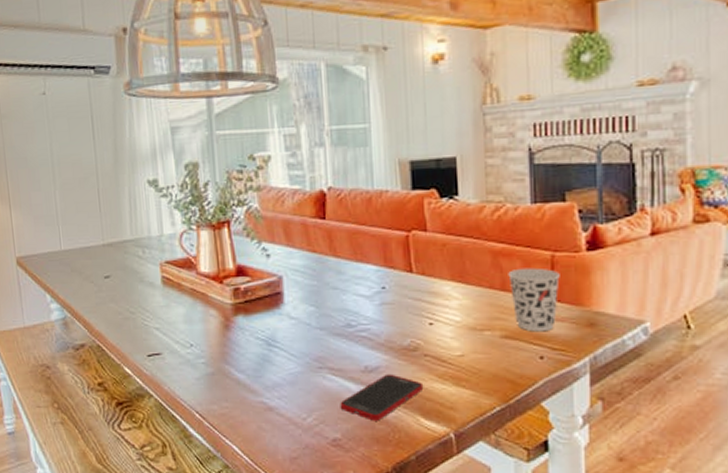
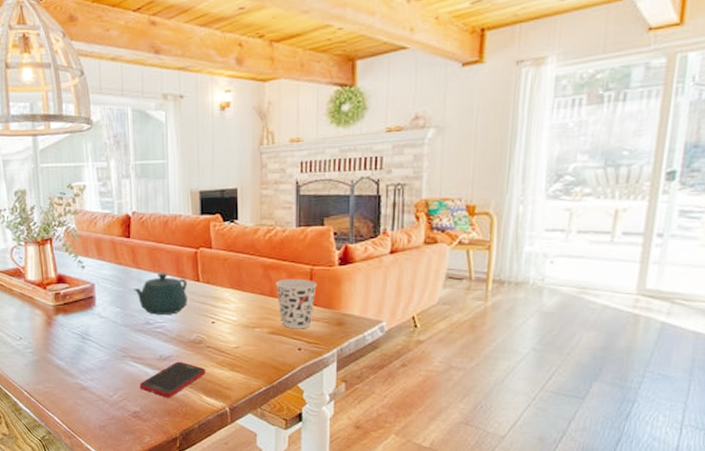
teapot: none [331,262,398,315] -> present [134,273,188,315]

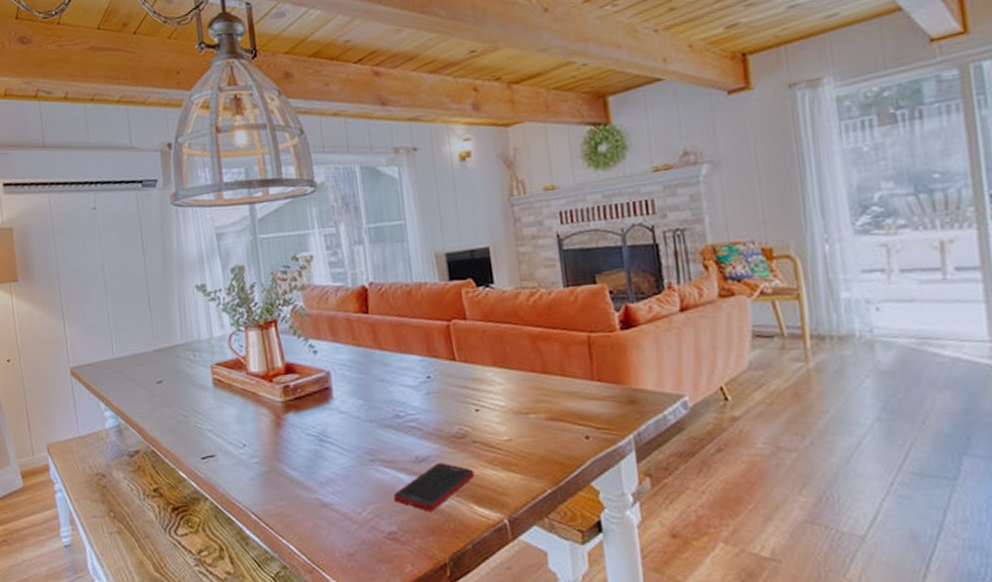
teapot: present [134,273,188,315] -> none [377,353,444,405]
cup: present [276,278,317,329] -> none [547,349,598,412]

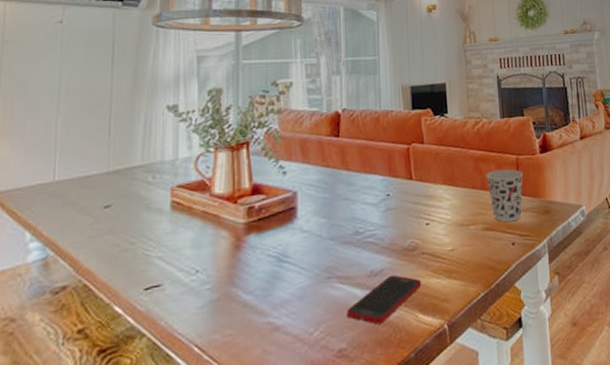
cup: none [547,349,598,412] -> present [486,169,523,222]

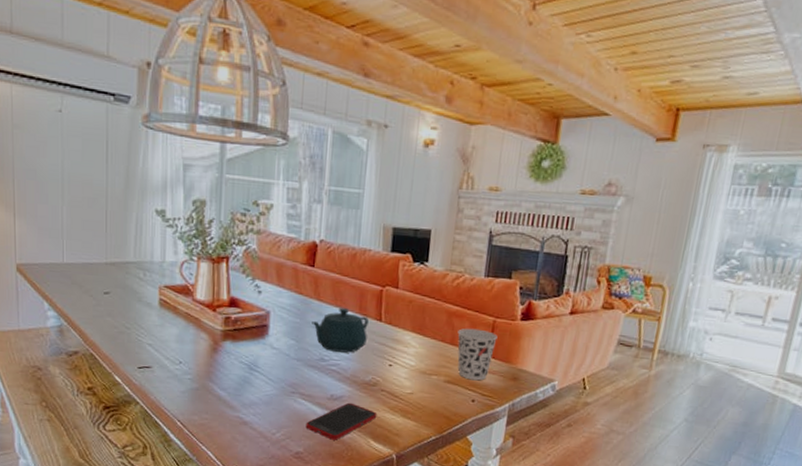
teapot: none [342,173,400,222] -> present [312,308,369,353]

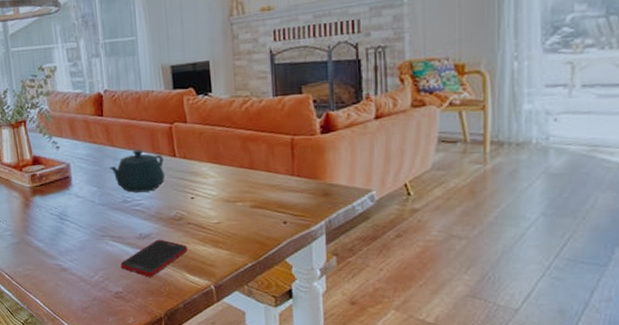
cup: present [457,328,498,381] -> none [255,149,299,202]

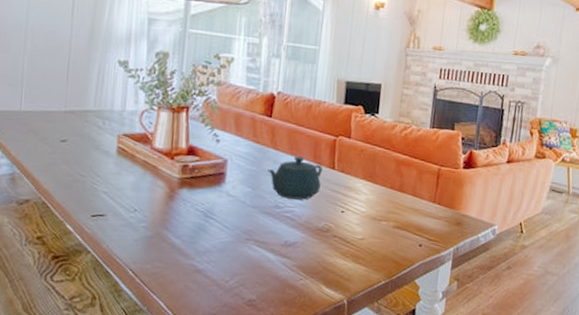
cell phone: present [120,239,188,277] -> none [259,248,330,287]

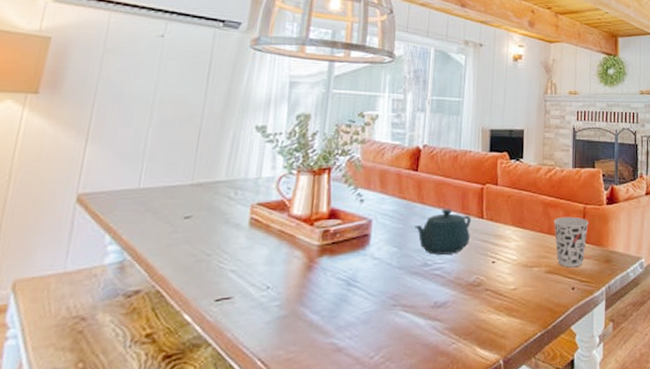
cup: none [405,175,442,226] -> present [554,216,589,268]

